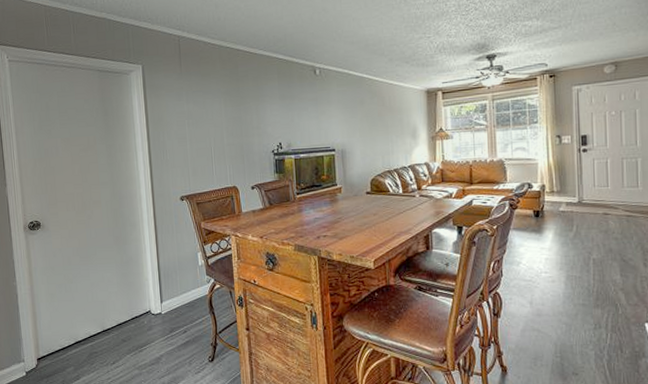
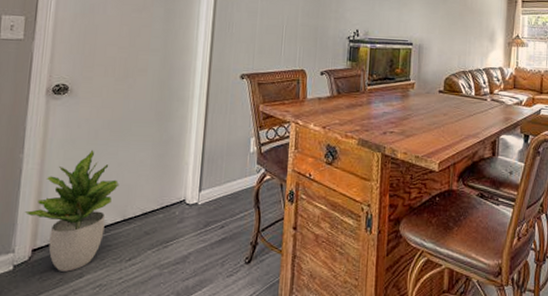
potted plant: none [25,274,95,375] -> present [24,149,120,272]

